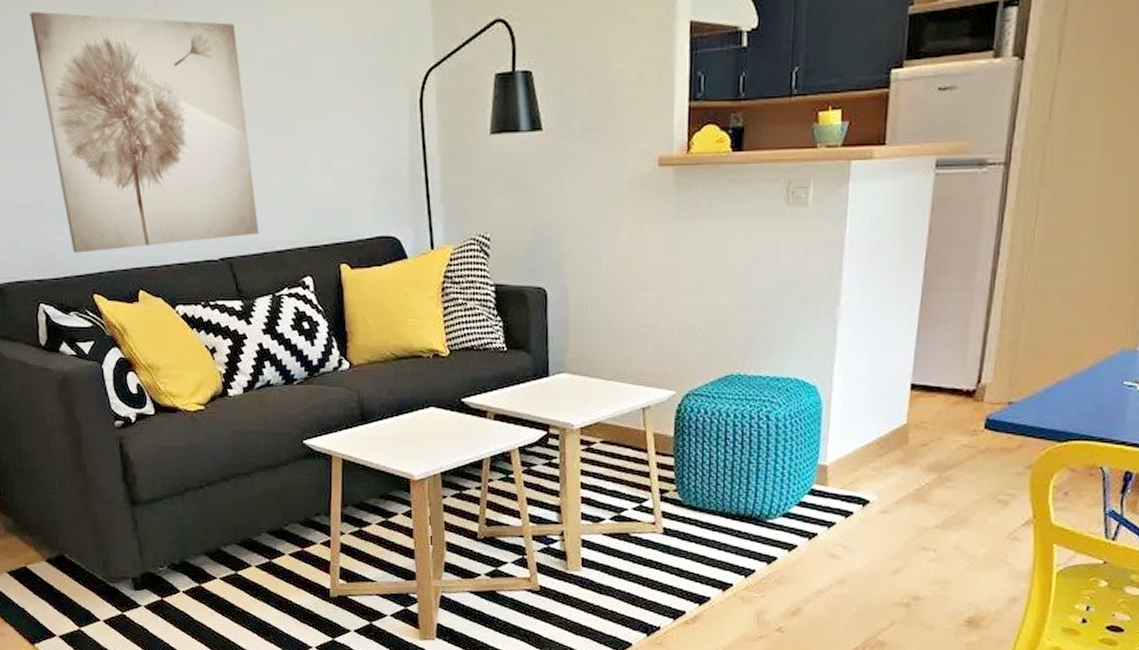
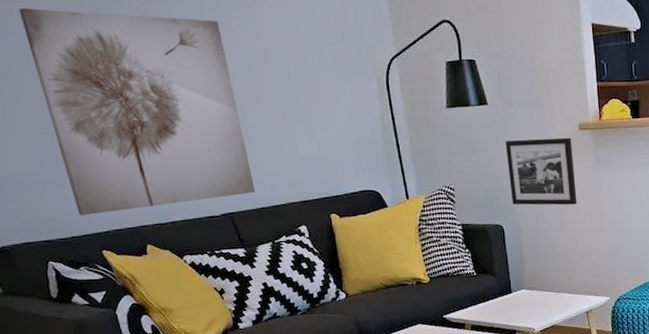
picture frame: none [559,175,647,266] -> present [505,137,577,205]

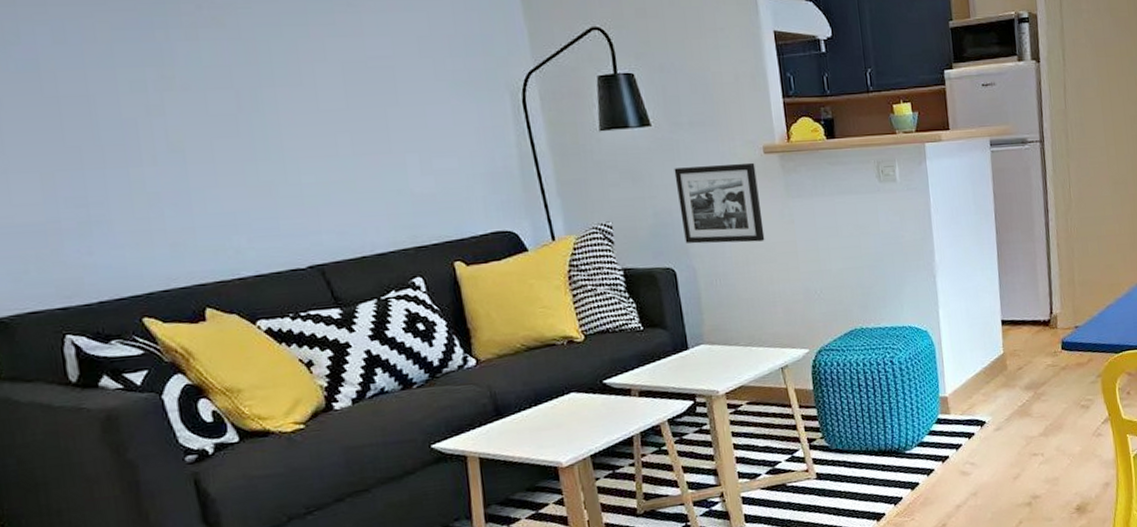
wall art: present [19,8,256,216] -> none [25,13,355,274]

